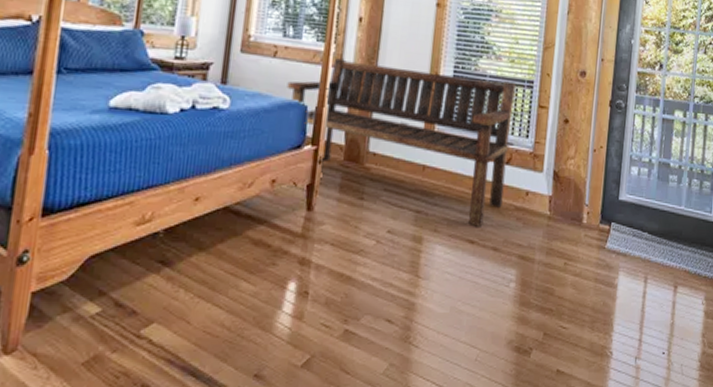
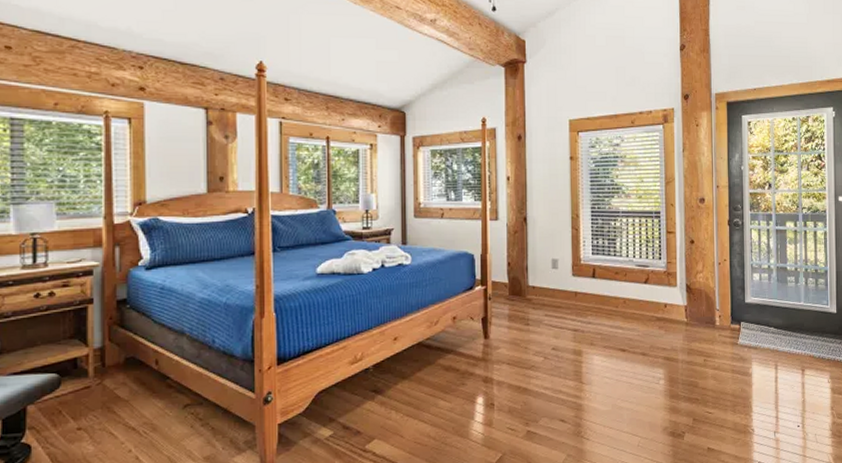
bench: present [287,58,517,227] -> none [455,213,646,338]

